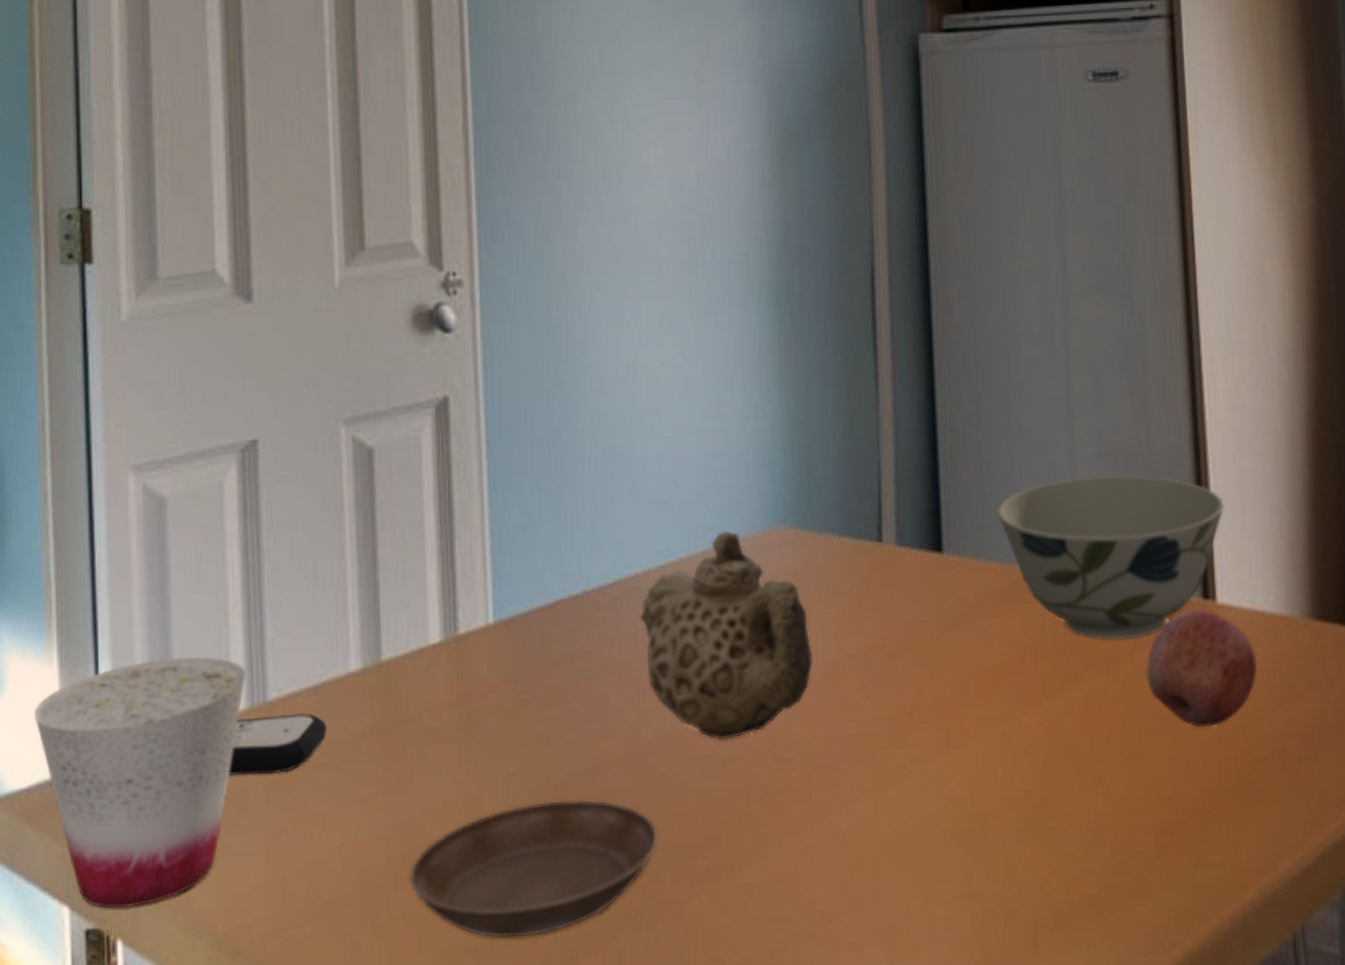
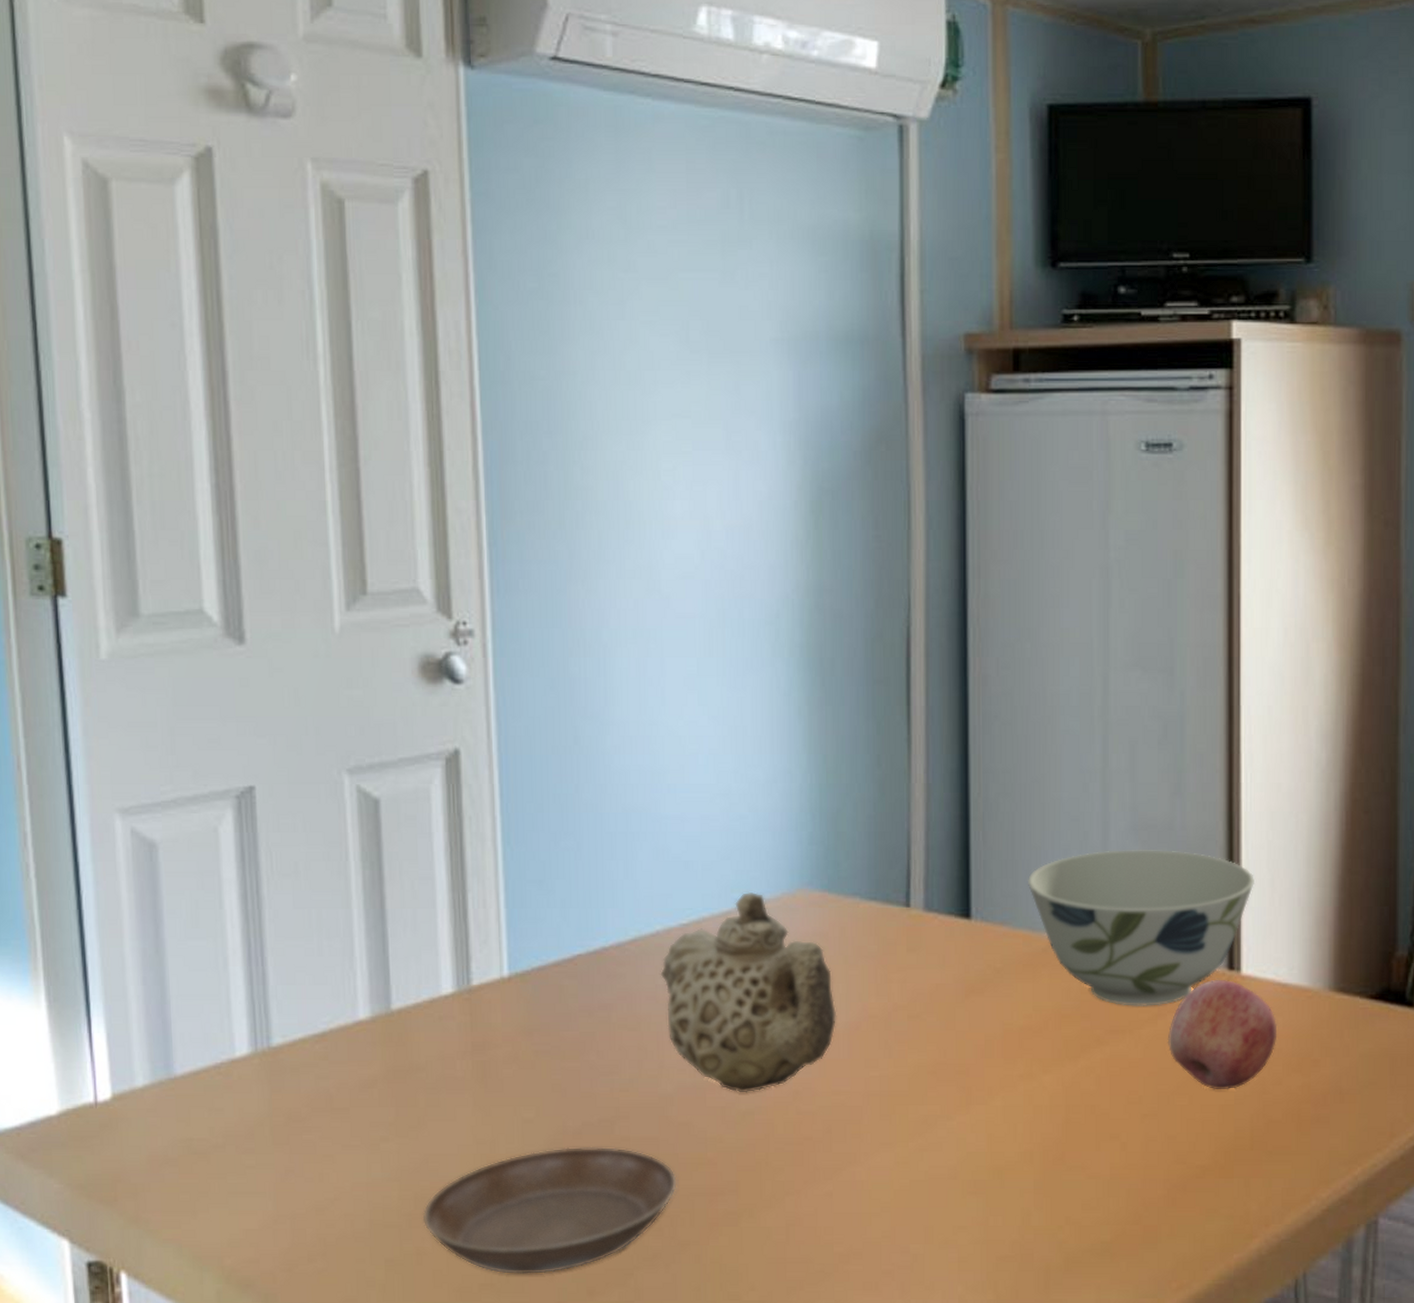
cup: present [34,656,247,908] -> none [22,1001,249,1242]
remote control: present [229,713,327,775] -> none [233,1058,335,1117]

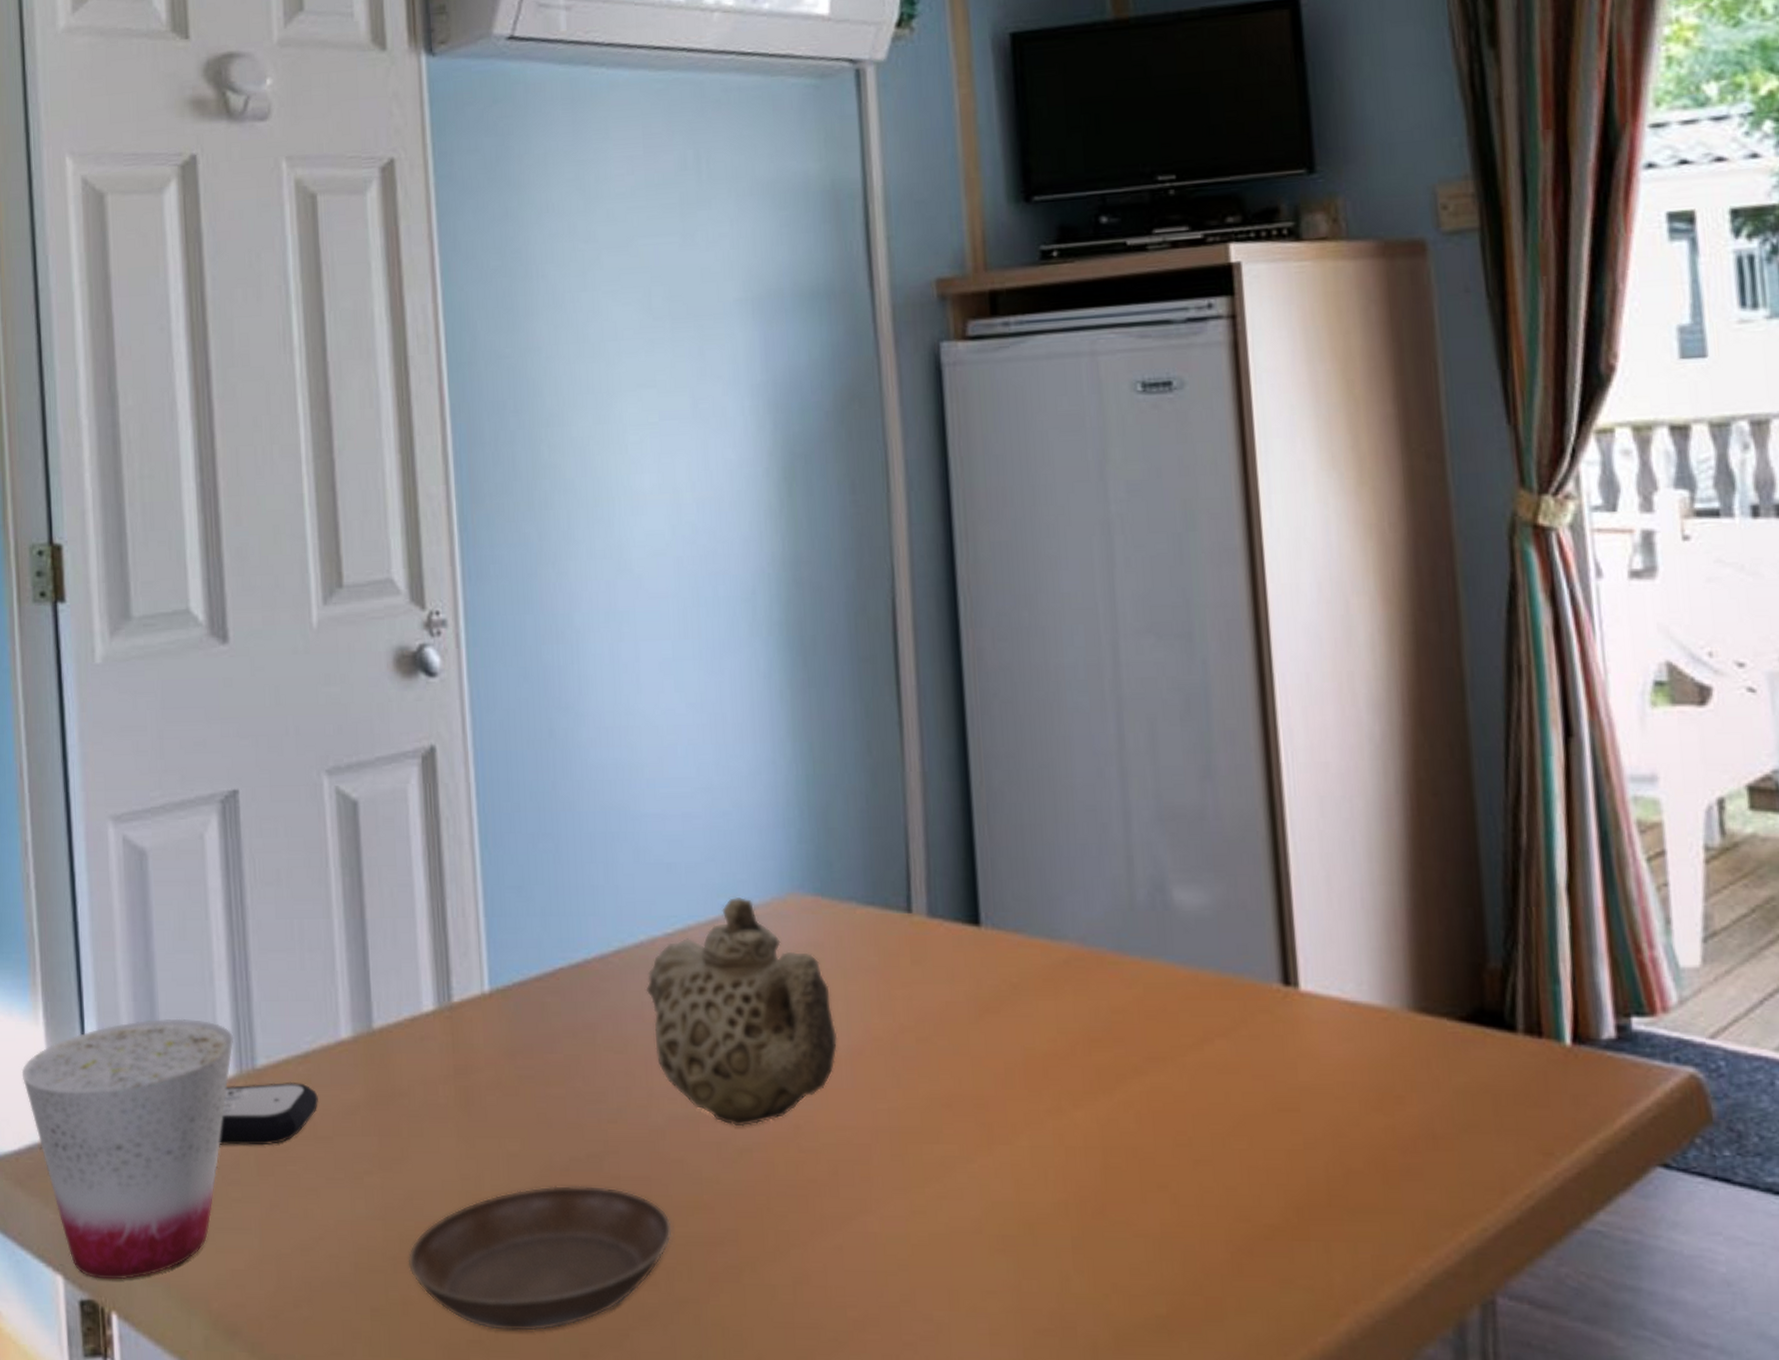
cup: none [22,1001,249,1242] -> present [21,1018,234,1280]
remote control: none [233,1058,335,1117] -> present [219,1081,318,1146]
bowl: present [1027,850,1254,1006] -> none [1041,843,1307,1029]
fruit: present [1167,979,1278,1090] -> none [1217,996,1349,1132]

